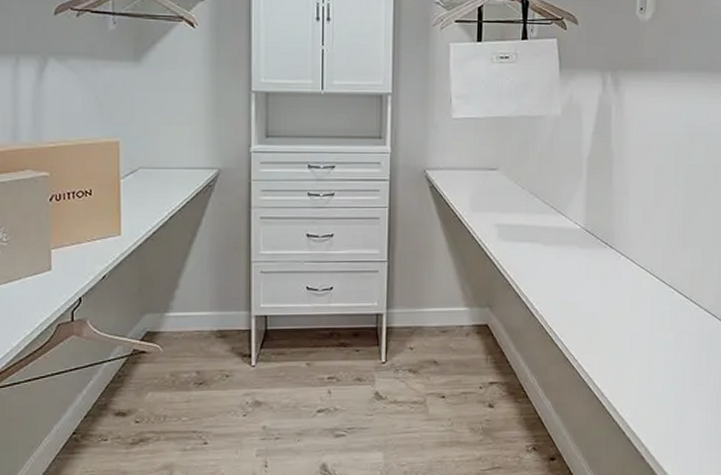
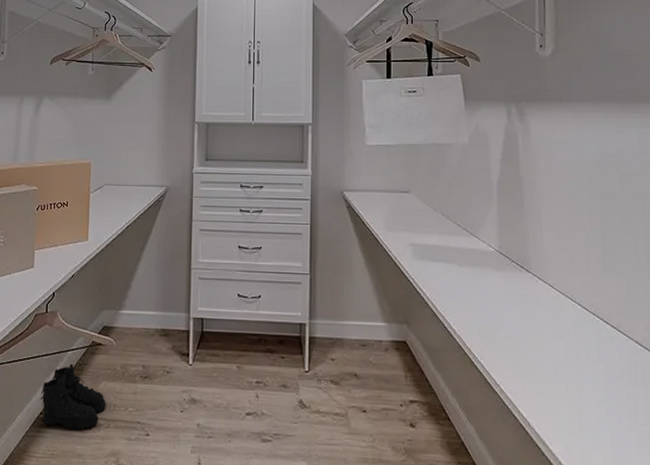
boots: none [71,376,154,447] -> present [40,363,106,430]

